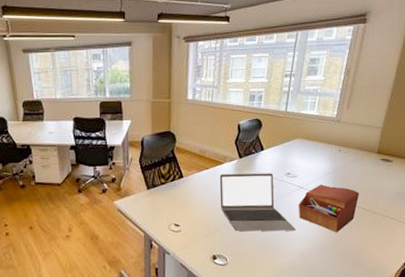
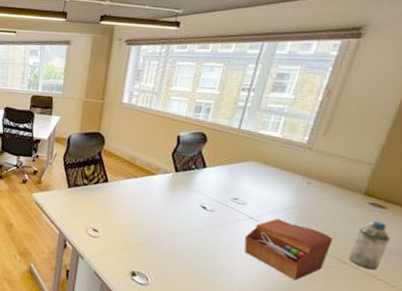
laptop: present [219,173,296,232] -> none [146,185,239,266]
water bottle: none [370,172,396,212] -> present [348,220,390,271]

